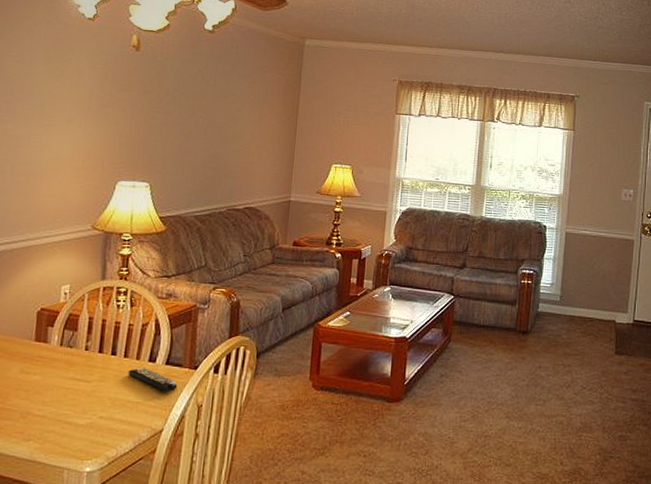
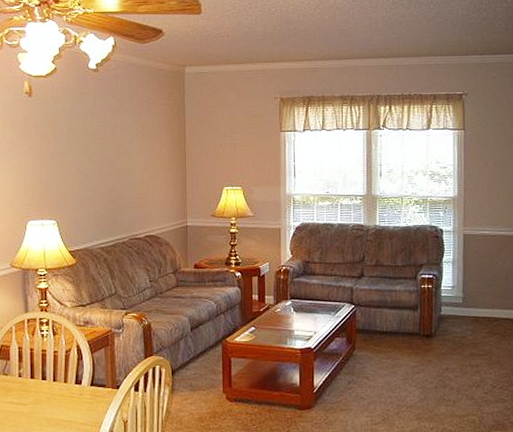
remote control: present [128,367,178,392] -> none [58,389,104,410]

